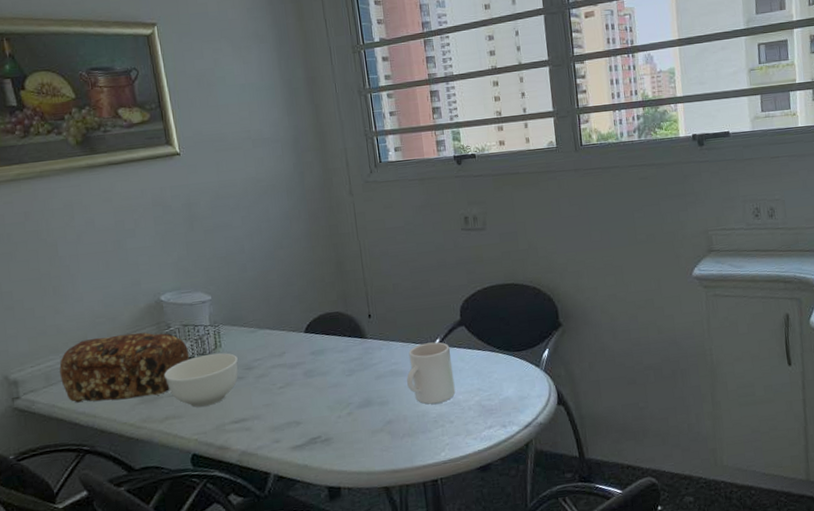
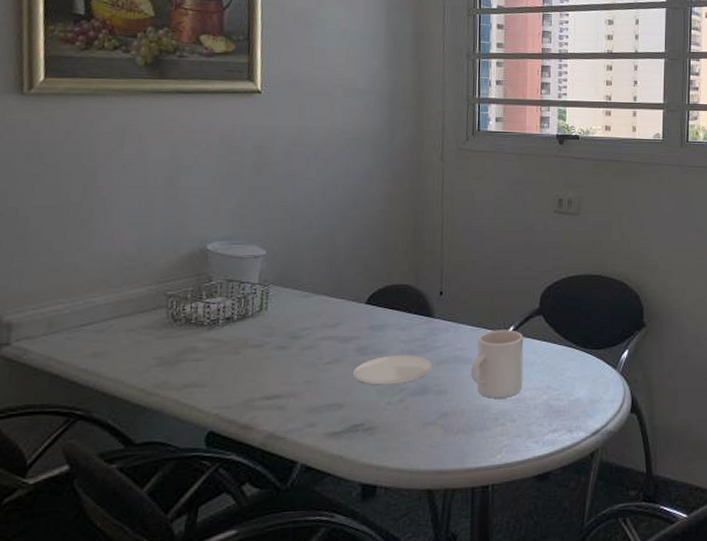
bread loaf: present [59,332,190,403] -> none [66,282,228,359]
bowl: present [163,353,239,407] -> none [192,316,284,376]
plate: none [303,373,373,403] -> present [352,354,433,386]

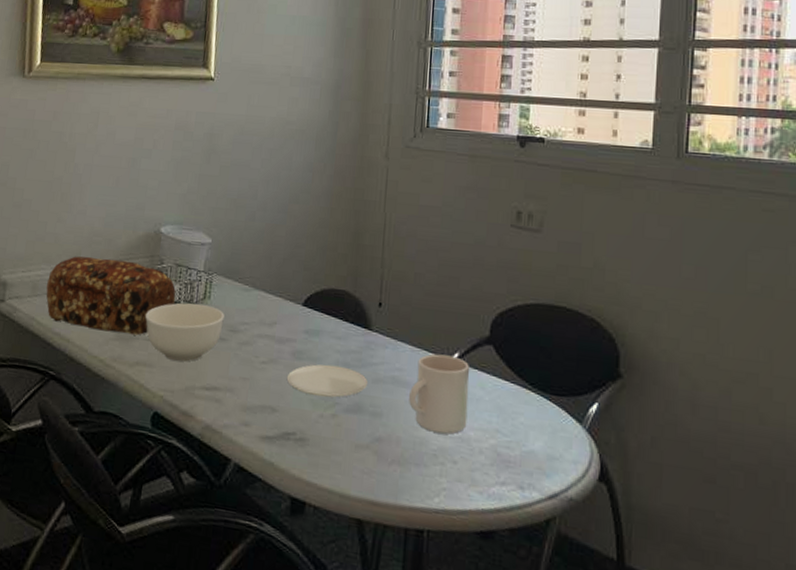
bread loaf: none [66,282,228,359] -> present [46,256,176,336]
bowl: none [192,316,284,376] -> present [145,303,224,362]

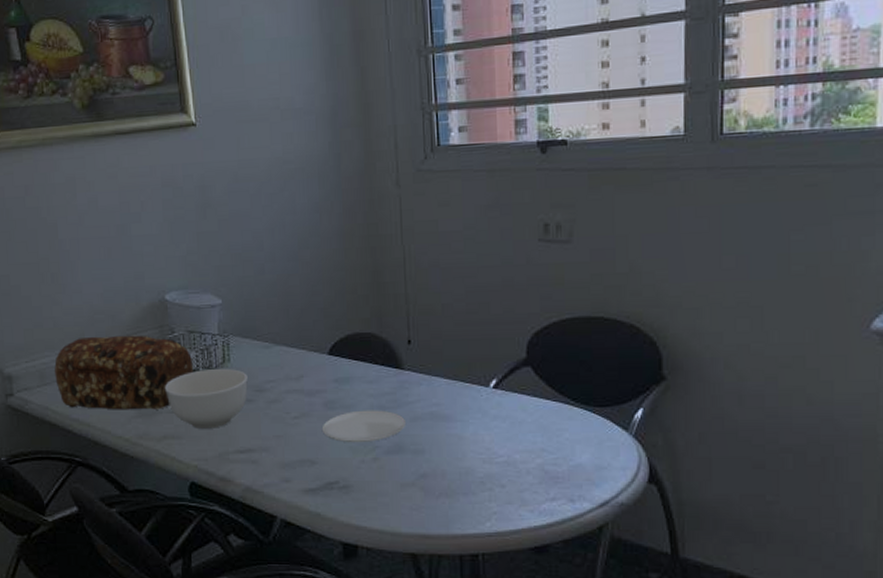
cup: present [409,354,470,435] -> none [450,383,512,460]

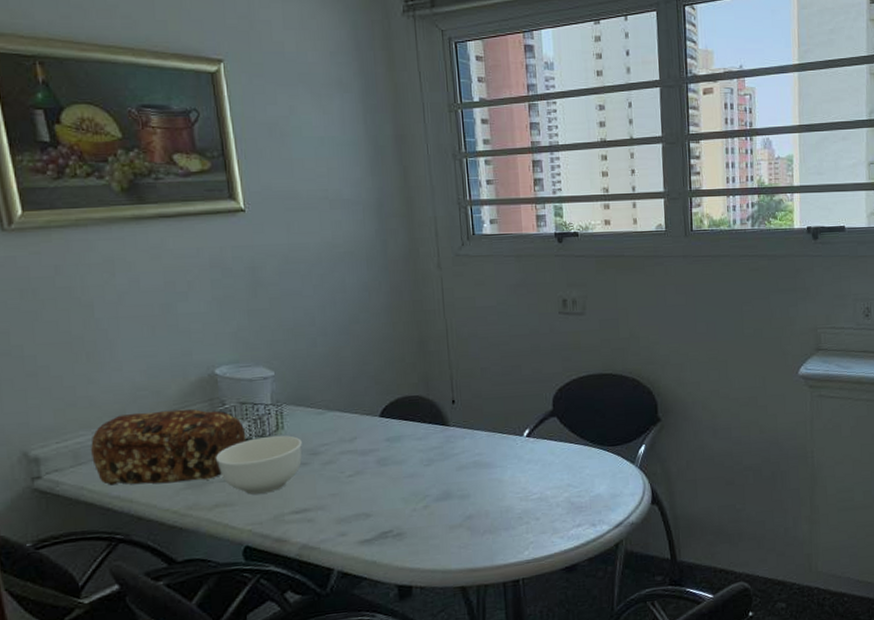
plate: present [321,410,407,443] -> none [375,462,453,495]

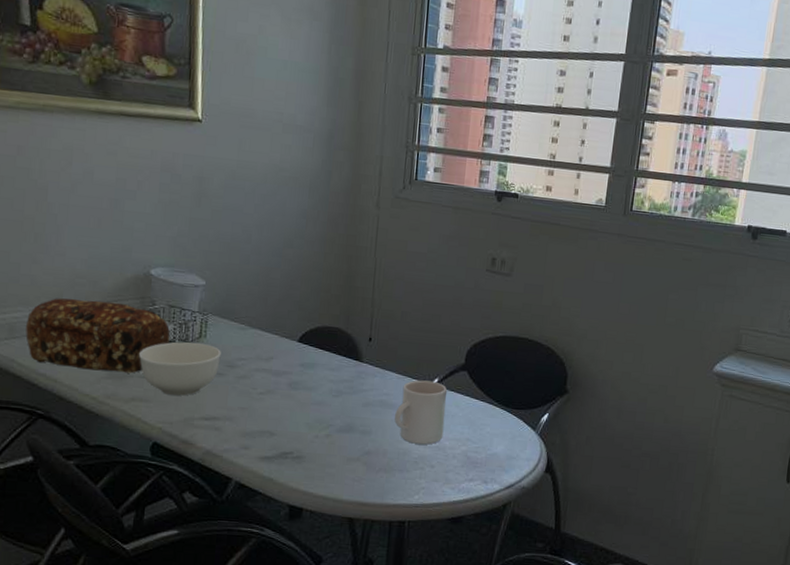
cup: none [491,432,544,500] -> present [394,380,448,445]

